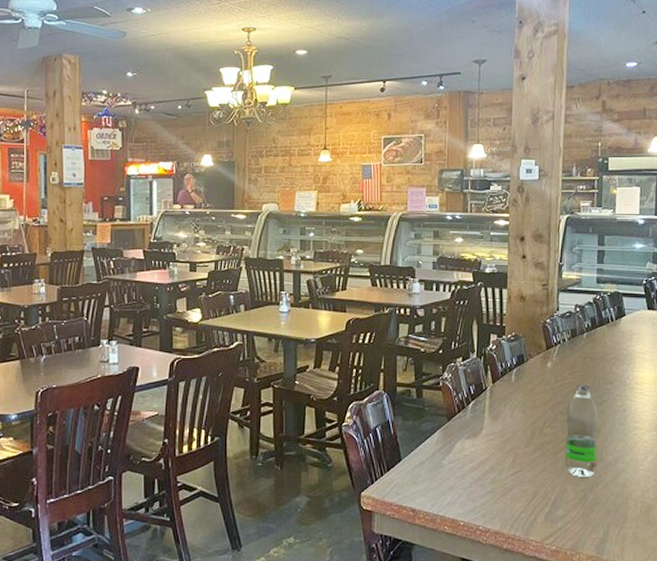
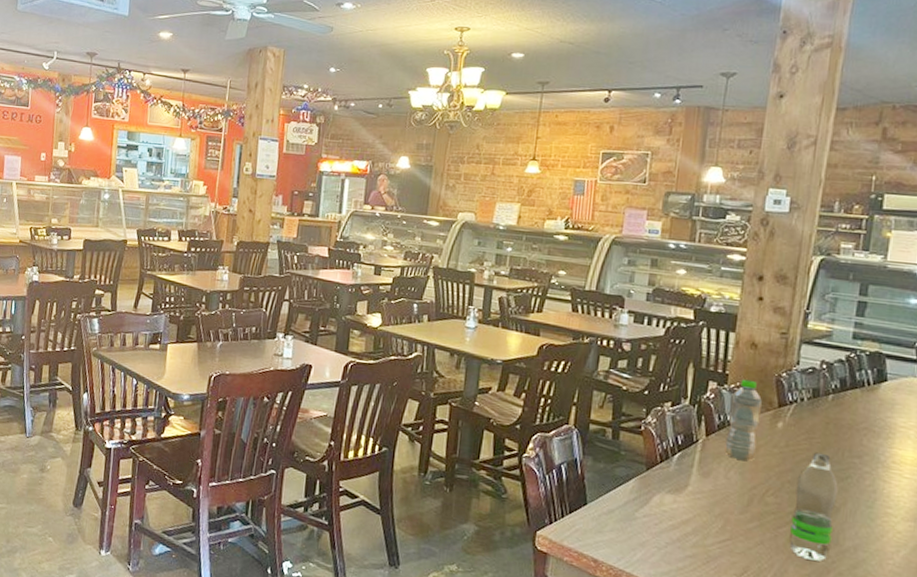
water bottle: none [508,329,534,399] -> present [724,379,763,461]

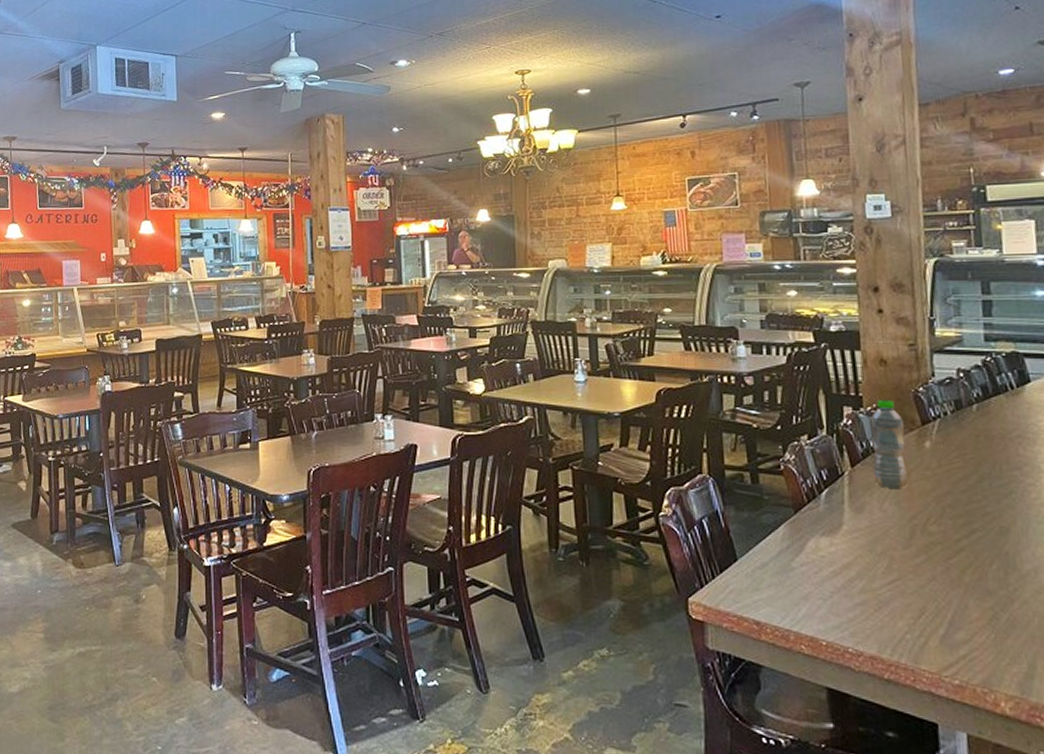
bottle: present [788,452,838,562] -> none [957,469,1010,591]

